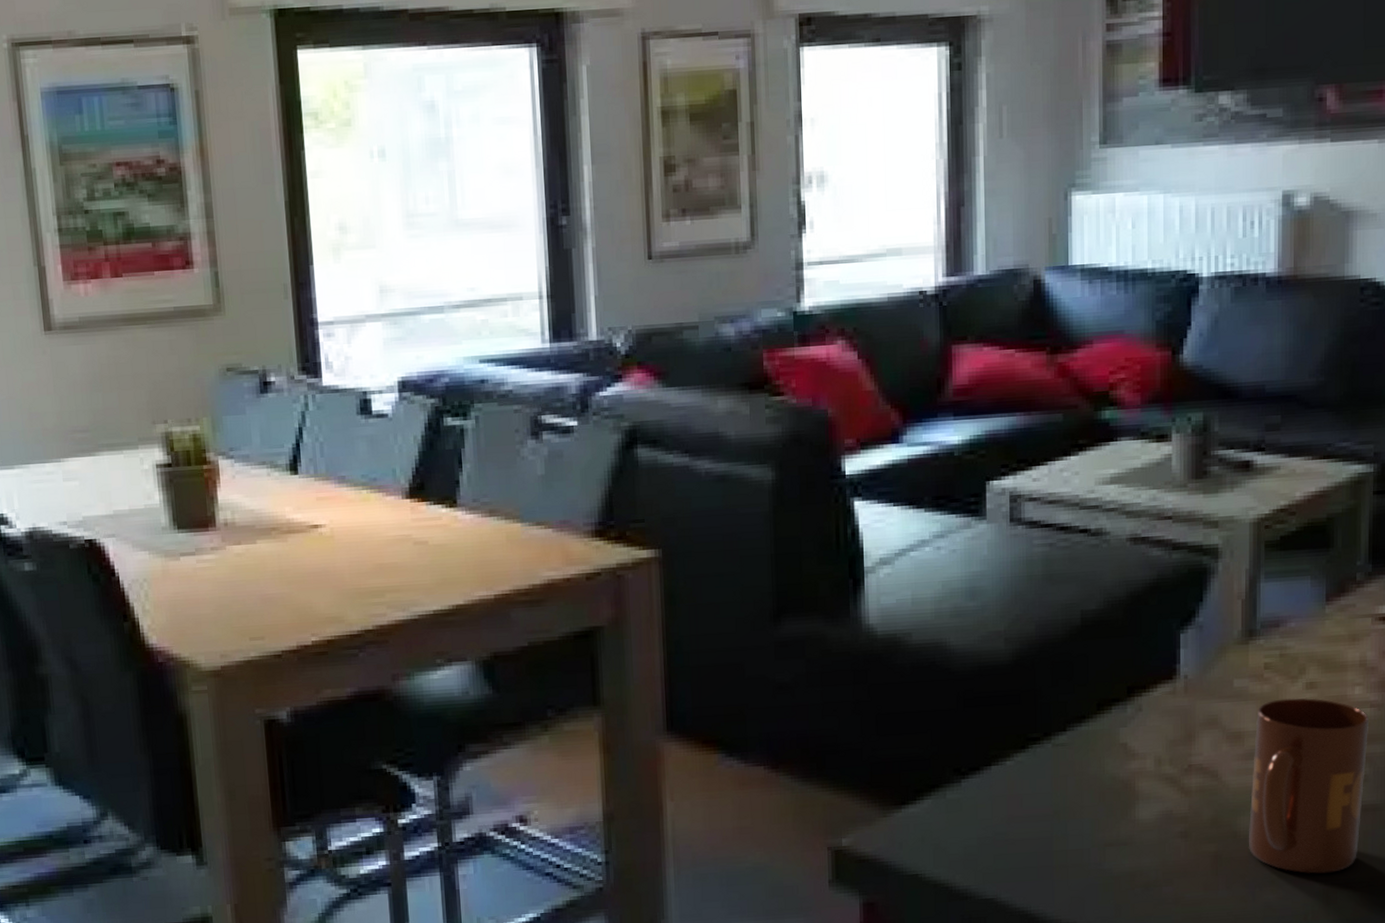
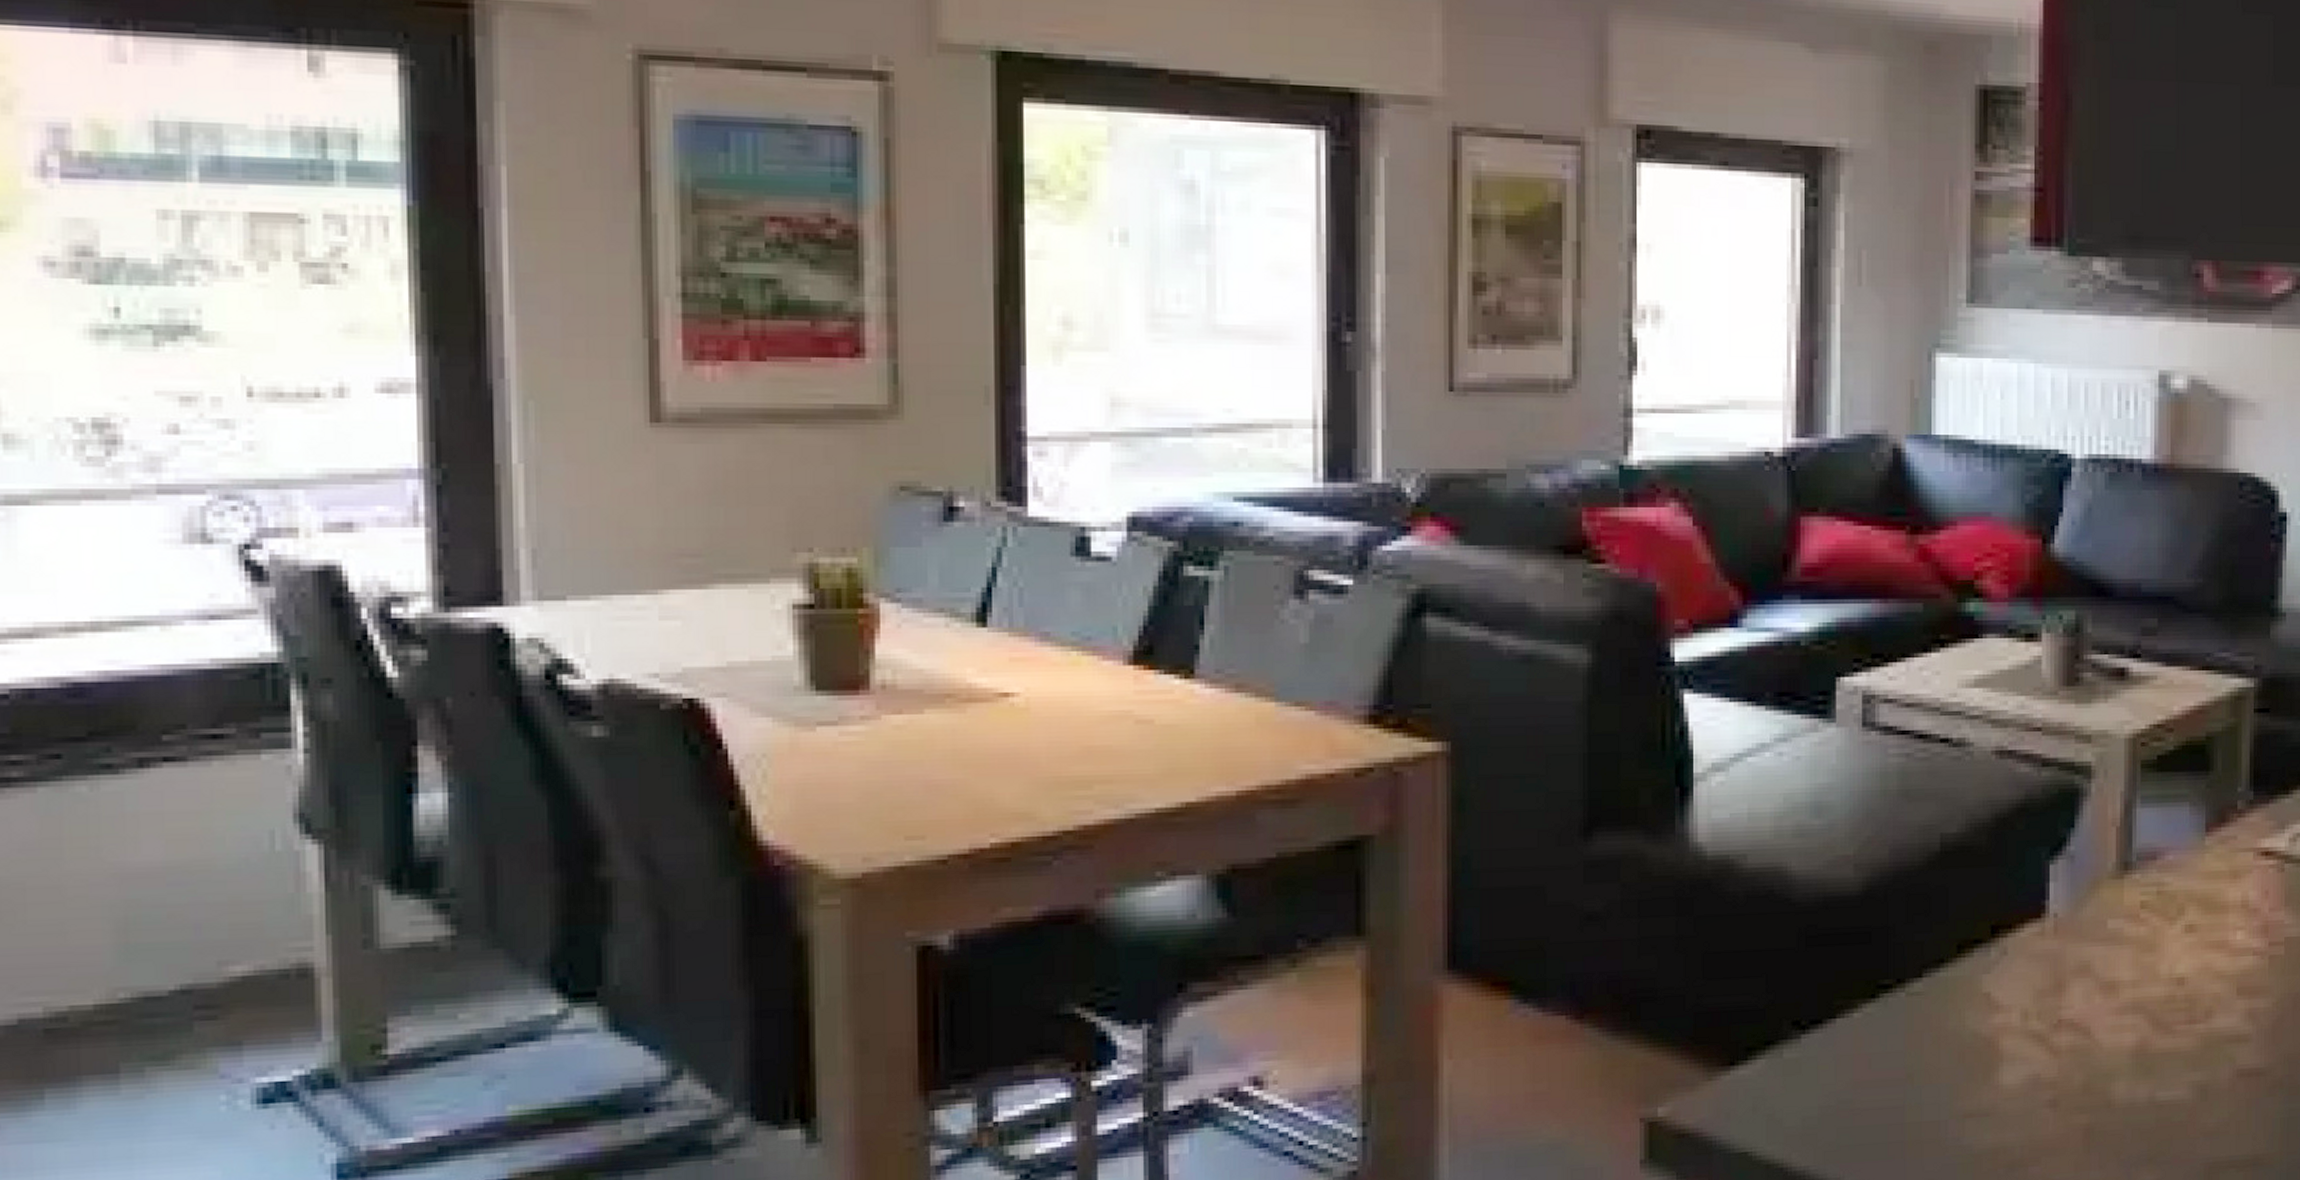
mug: present [1249,698,1370,874] -> none [2124,942,2252,1151]

